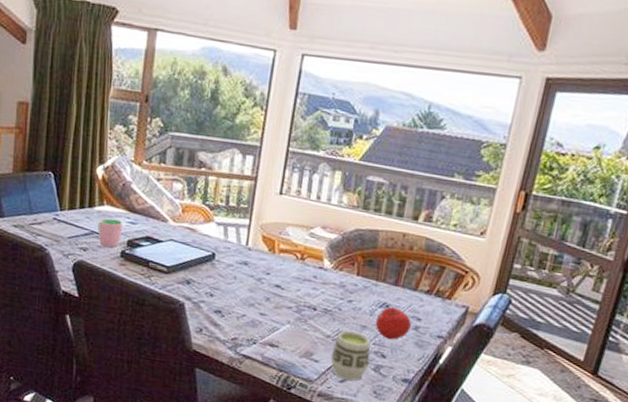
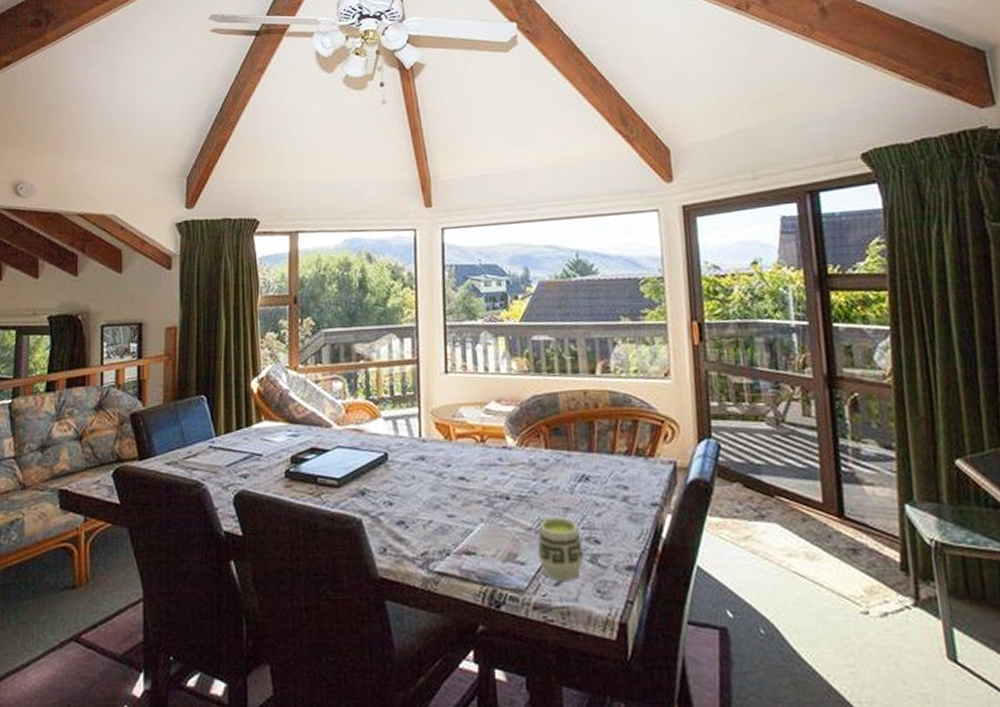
cup: present [98,218,124,248] -> none [257,434,285,470]
fruit: present [375,307,411,341] -> none [577,479,619,519]

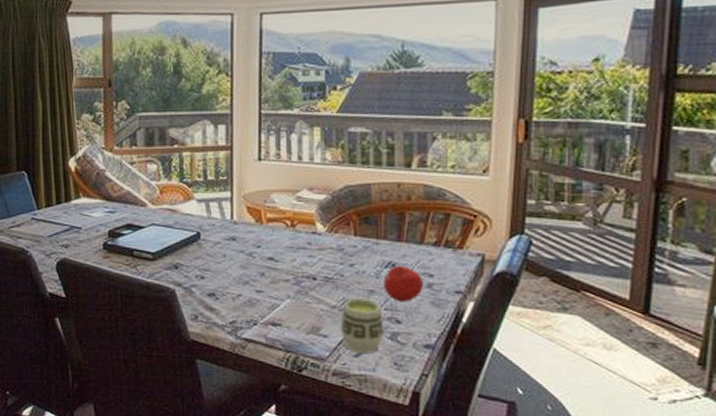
fruit: none [577,479,619,519] -> present [383,266,423,303]

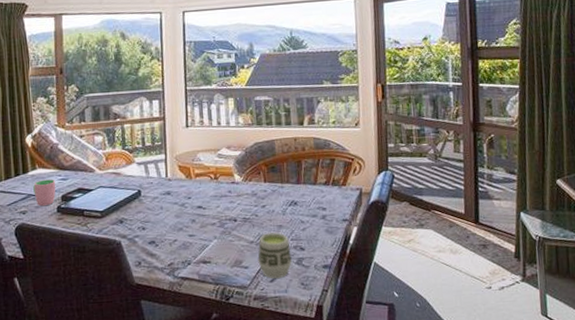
cup: none [77,211,102,241] -> present [33,179,56,207]
fruit: present [383,266,423,303] -> none [288,203,319,233]

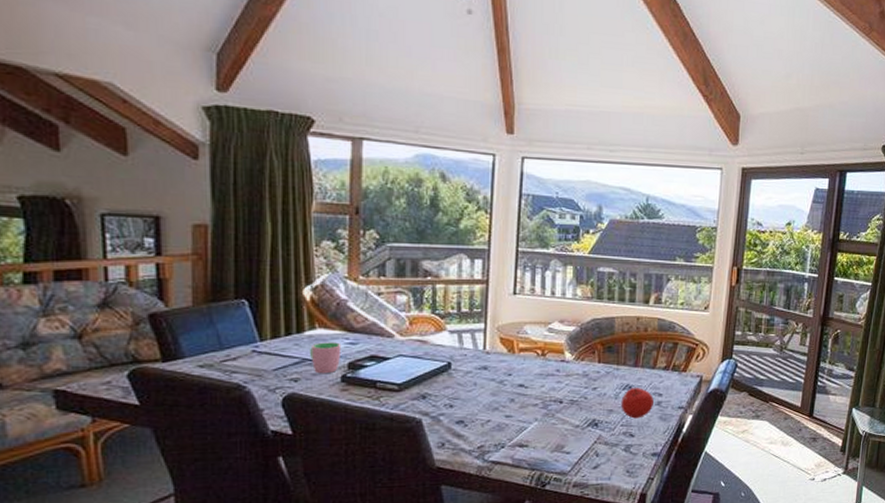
cup: present [257,232,292,279] -> none [582,417,619,466]
fruit: none [288,203,319,233] -> present [620,388,654,419]

